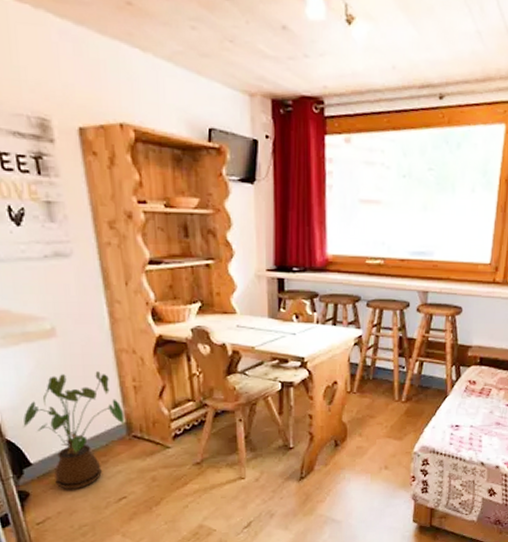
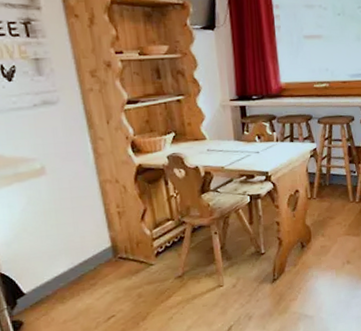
house plant: present [23,371,125,490] -> none [16,202,111,315]

